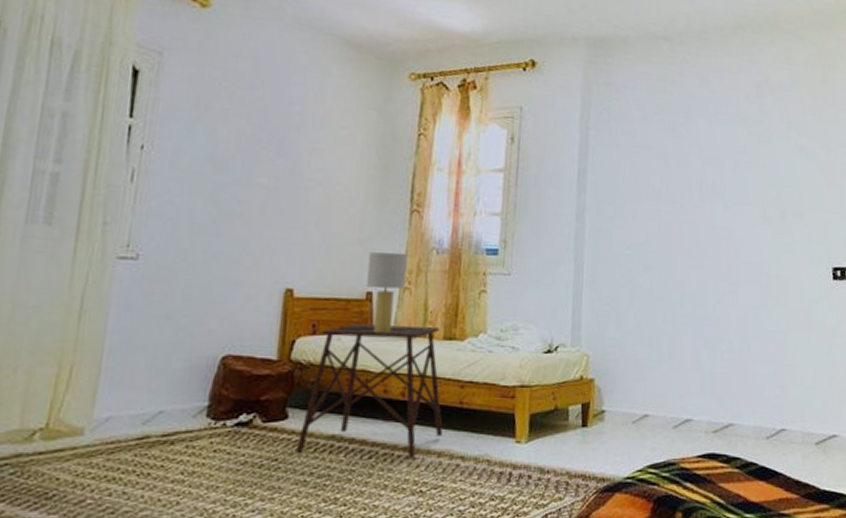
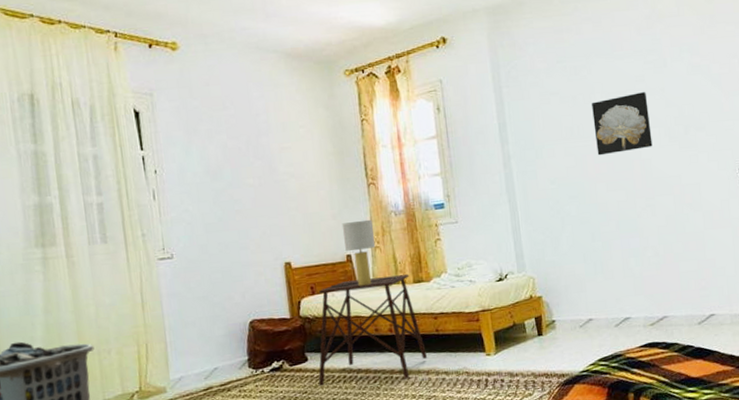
wall art: none [683,164,746,227] -> present [592,92,653,156]

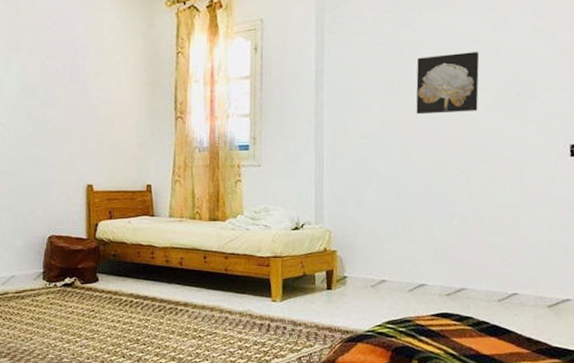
side table: present [318,274,428,386] -> none [105,210,214,313]
table lamp: present [330,219,397,288] -> none [128,152,193,217]

